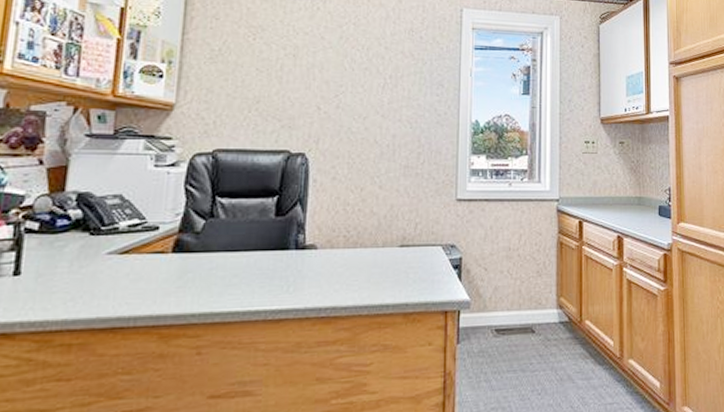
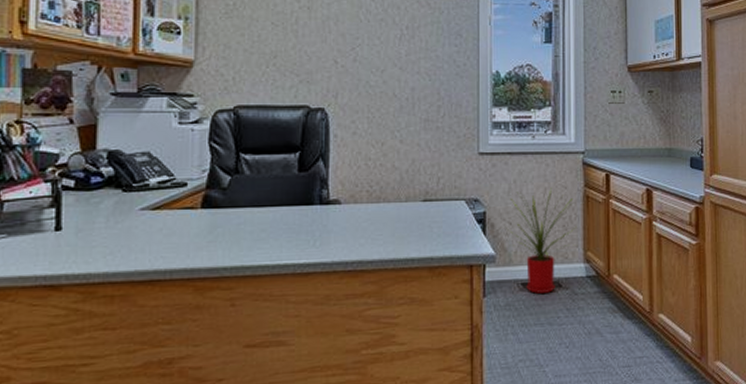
house plant: none [481,234,550,340] -> present [506,188,577,294]

